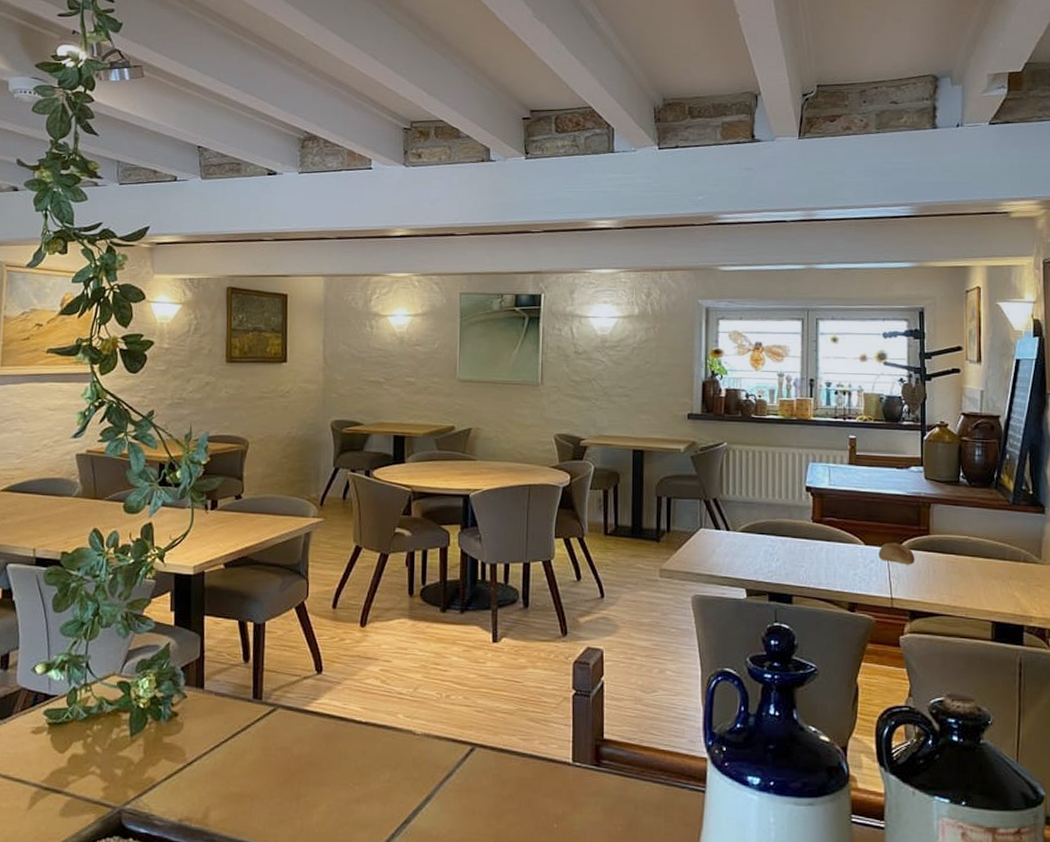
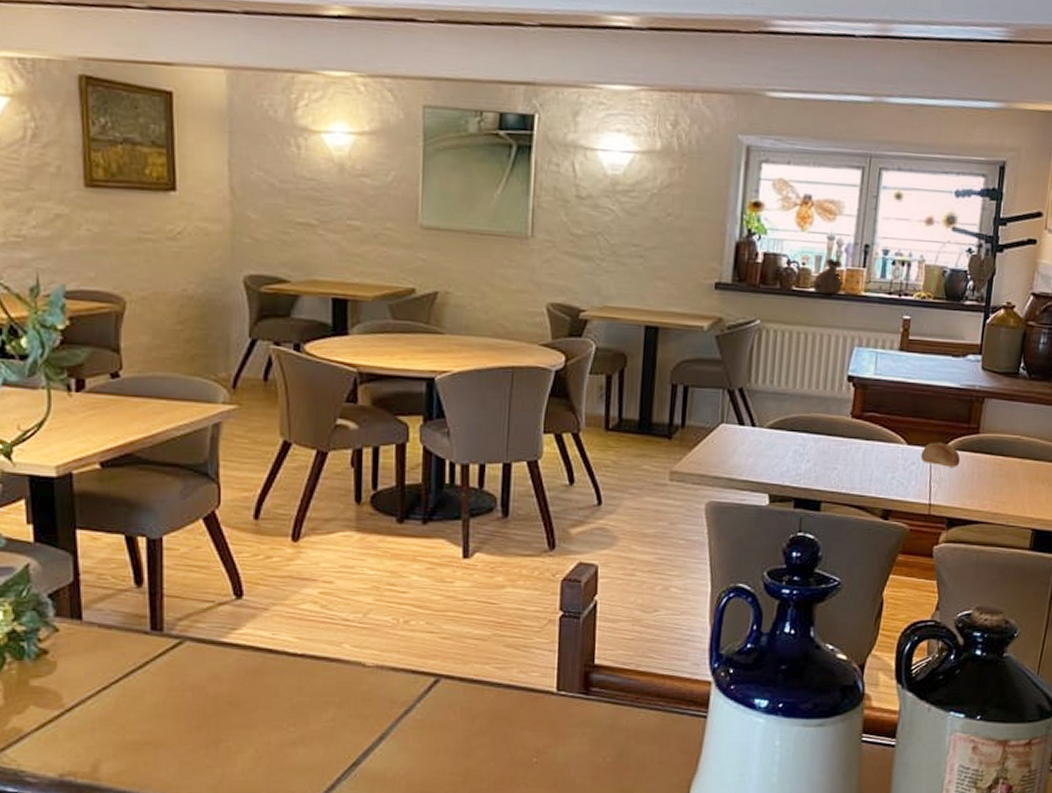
ceramic jug: none [769,391,793,422] -> present [813,258,843,297]

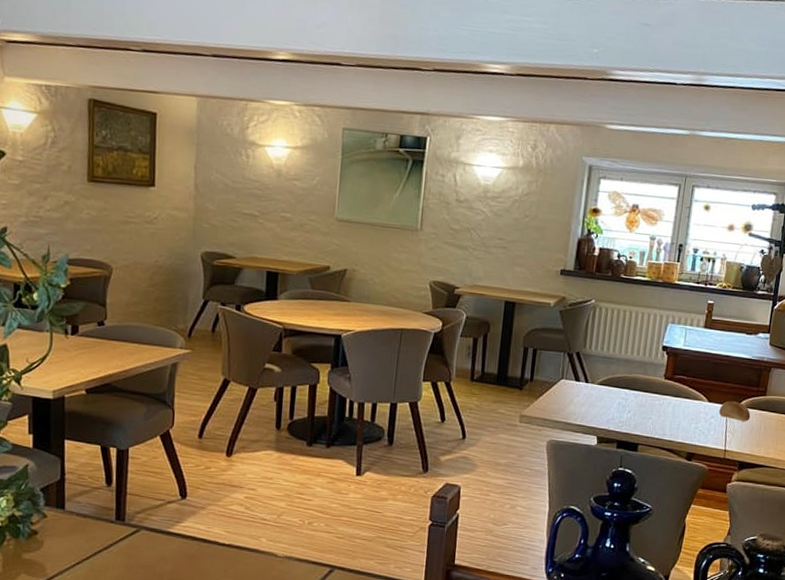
ceramic jug: present [813,258,843,297] -> none [637,254,661,284]

